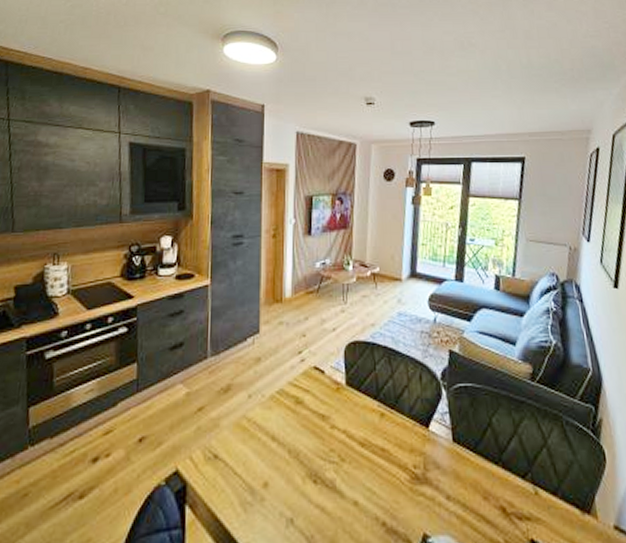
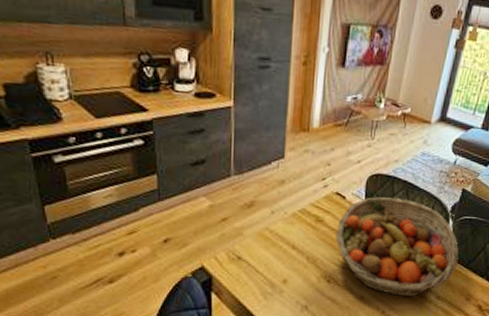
fruit basket: none [317,368,463,499] -> present [335,197,459,297]

